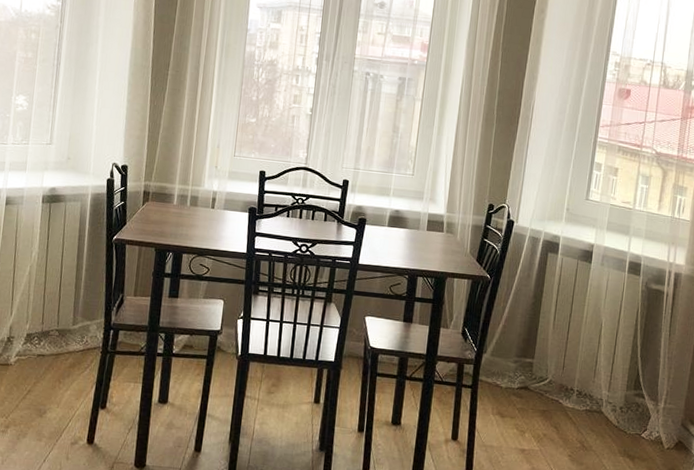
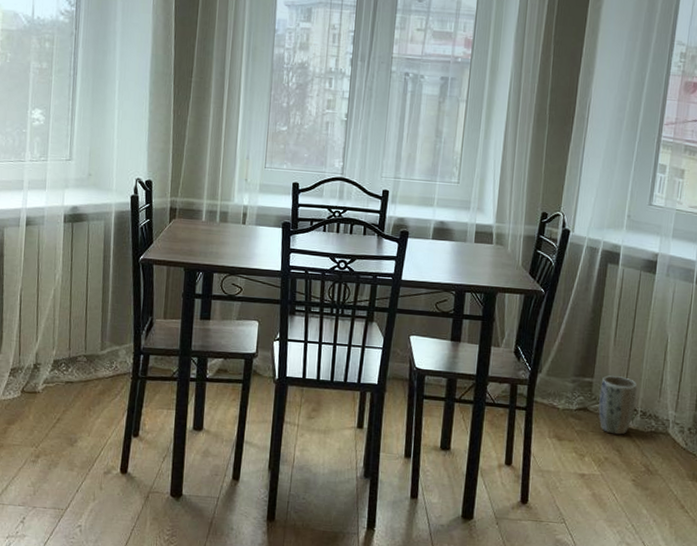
plant pot: none [538,357,574,413] -> present [598,375,638,435]

